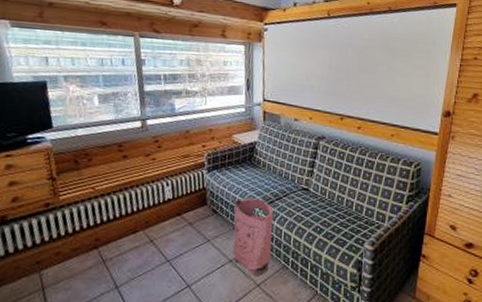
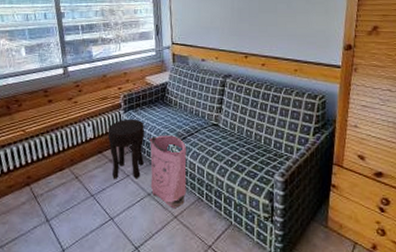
side table: none [188,179,230,245] -> present [107,119,145,180]

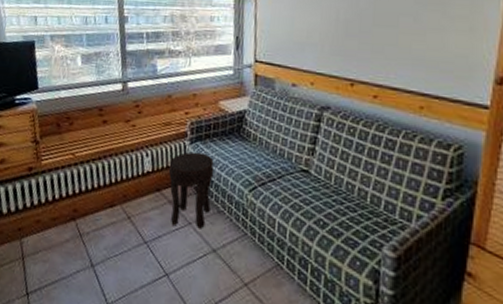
bag: present [149,135,187,209] -> none [216,176,265,274]

